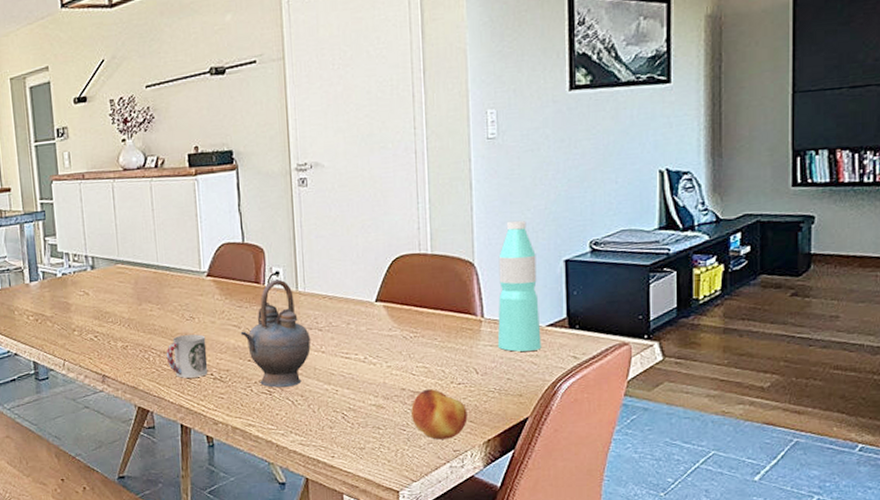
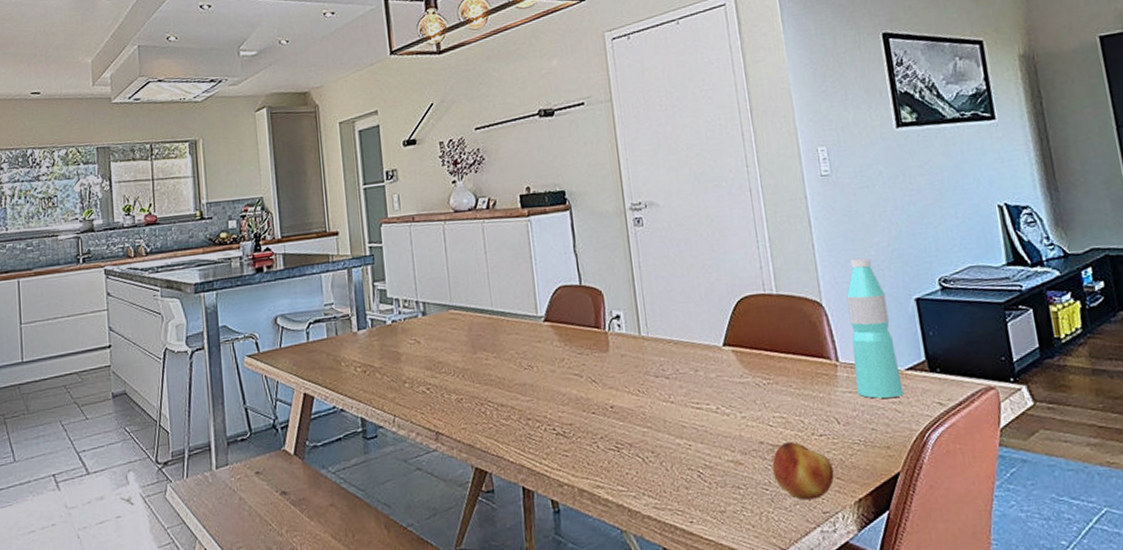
cup: present [166,334,208,378] -> none [504,384,550,434]
teapot: present [240,279,311,388] -> none [582,323,659,443]

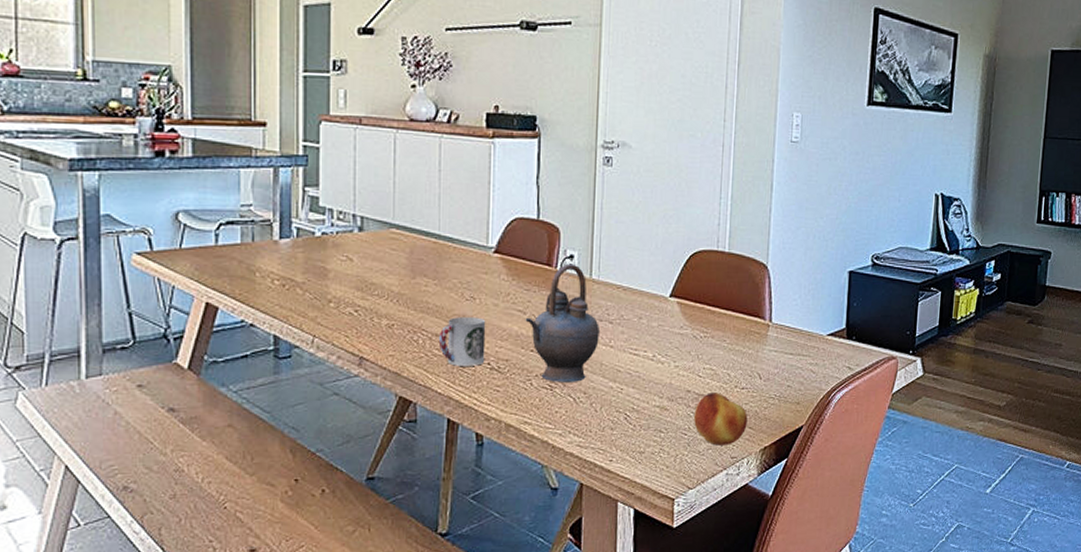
cup: none [504,384,550,434] -> present [438,317,486,366]
teapot: none [582,323,659,443] -> present [525,263,601,382]
water bottle: present [846,258,904,399] -> none [781,227,824,359]

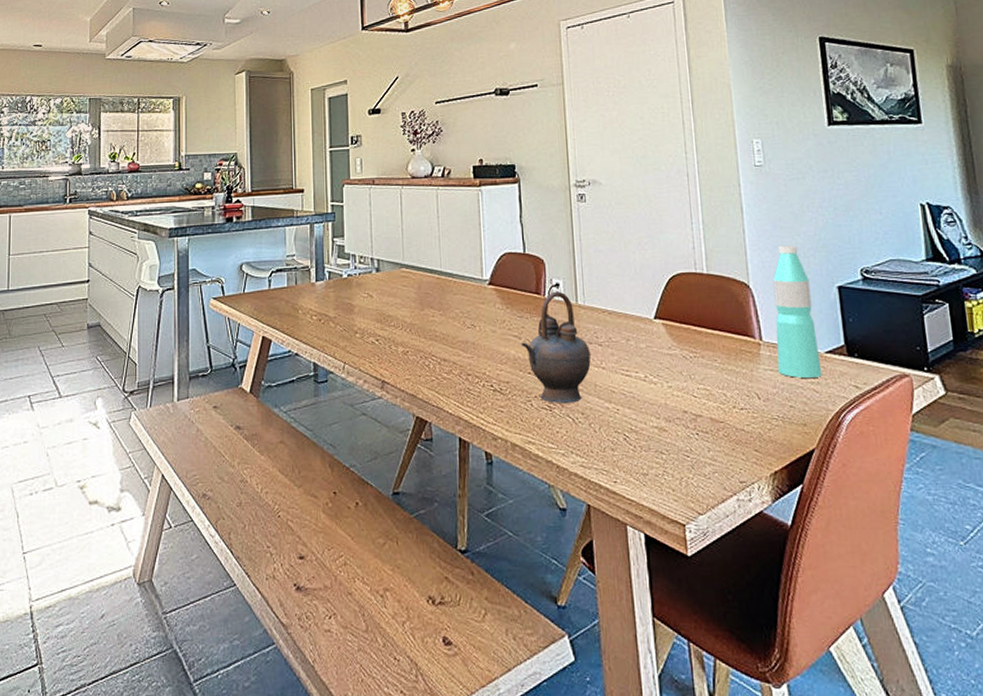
cup: present [438,317,486,366] -> none [446,343,488,388]
fruit: present [694,392,748,446] -> none [694,413,752,469]
water bottle: none [781,227,824,359] -> present [772,245,822,378]

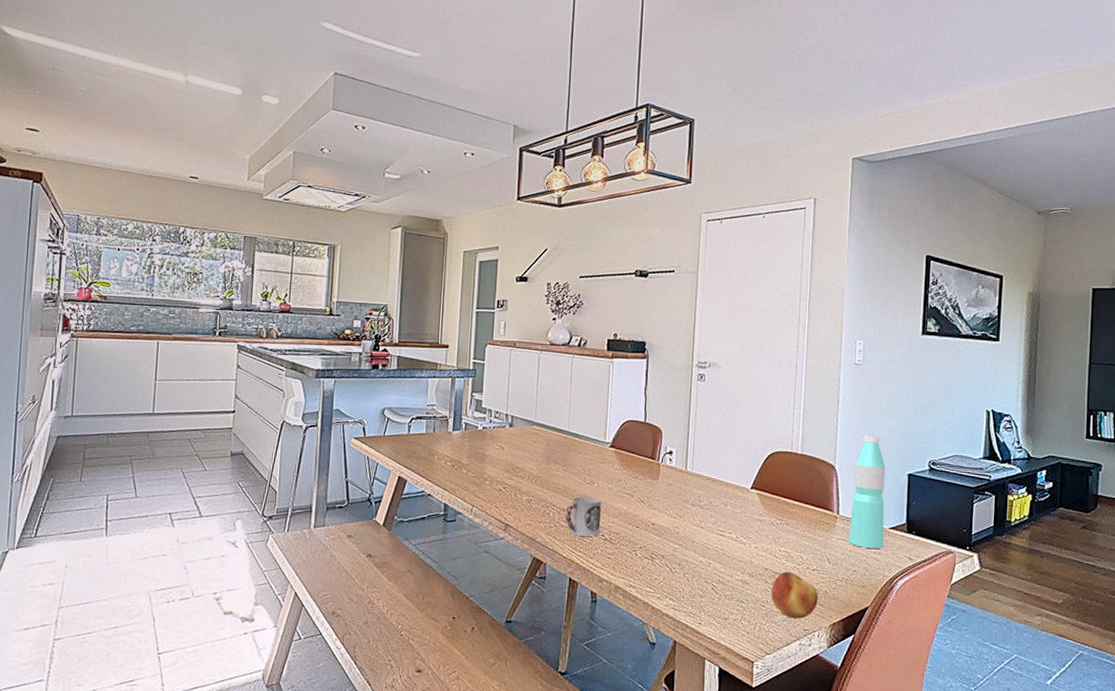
cup: none [446,343,488,388] -> present [565,497,602,537]
teapot: present [521,291,591,403] -> none [633,458,693,555]
fruit: none [694,413,752,469] -> present [771,572,818,619]

